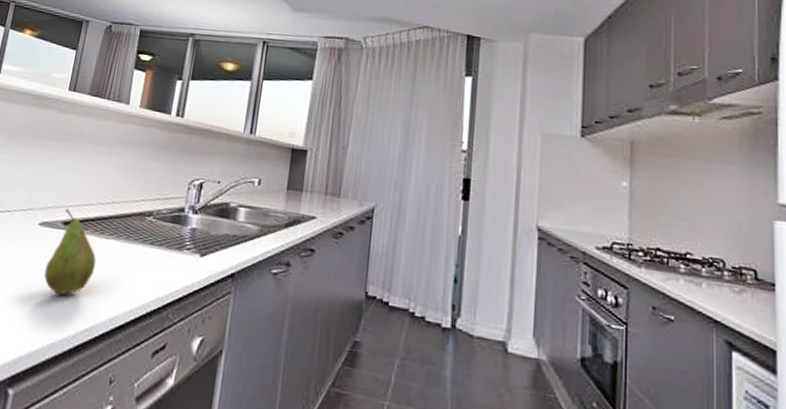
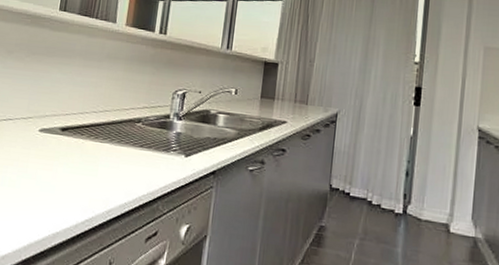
fruit: present [44,208,97,295] -> none [46,116,93,192]

